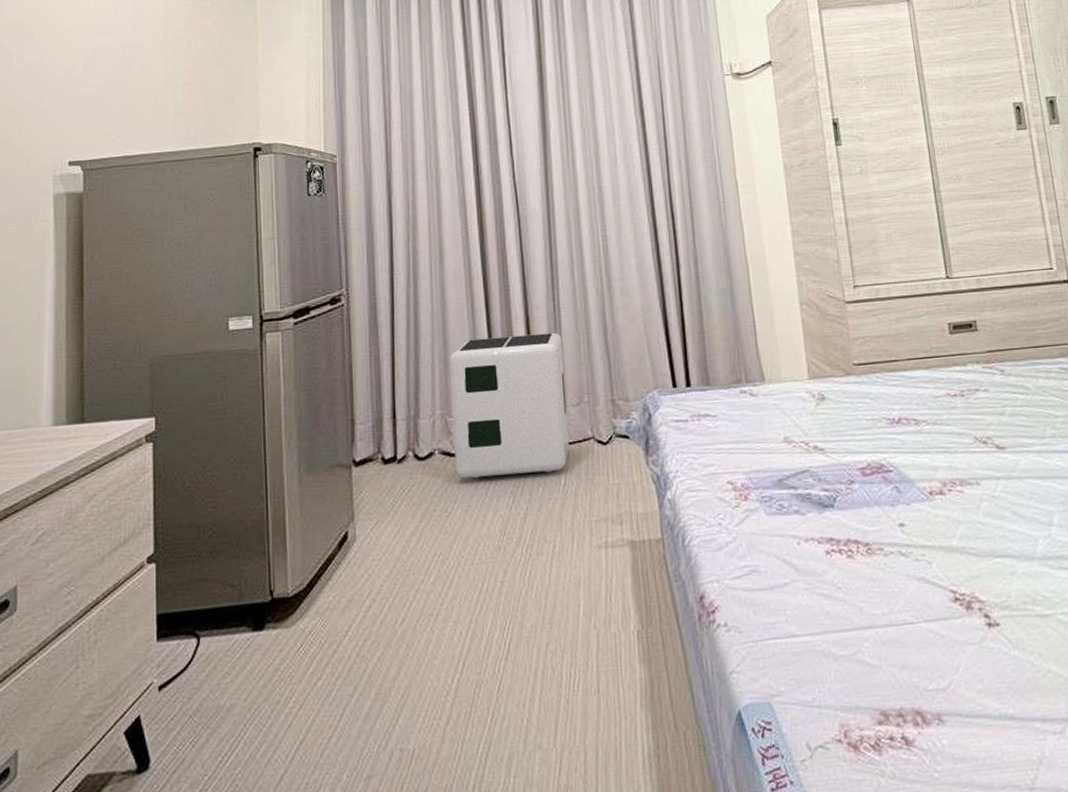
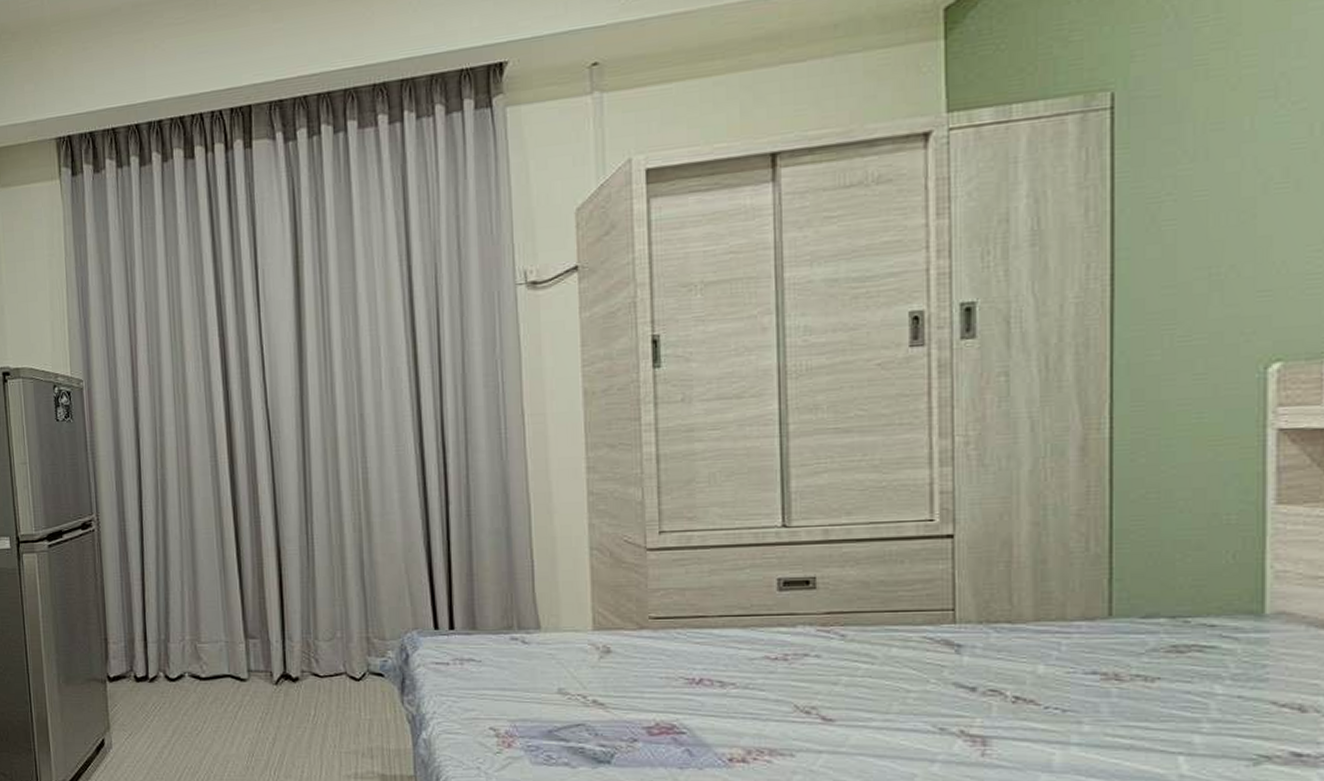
air purifier: present [449,332,569,479] -> none [198,566,320,703]

